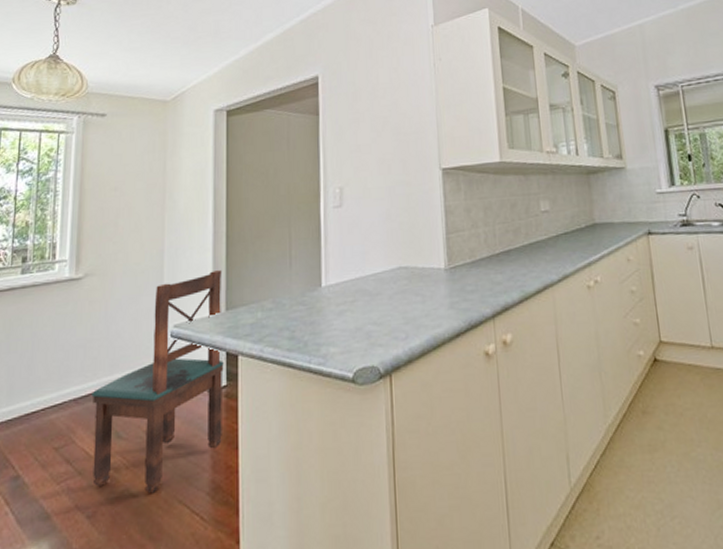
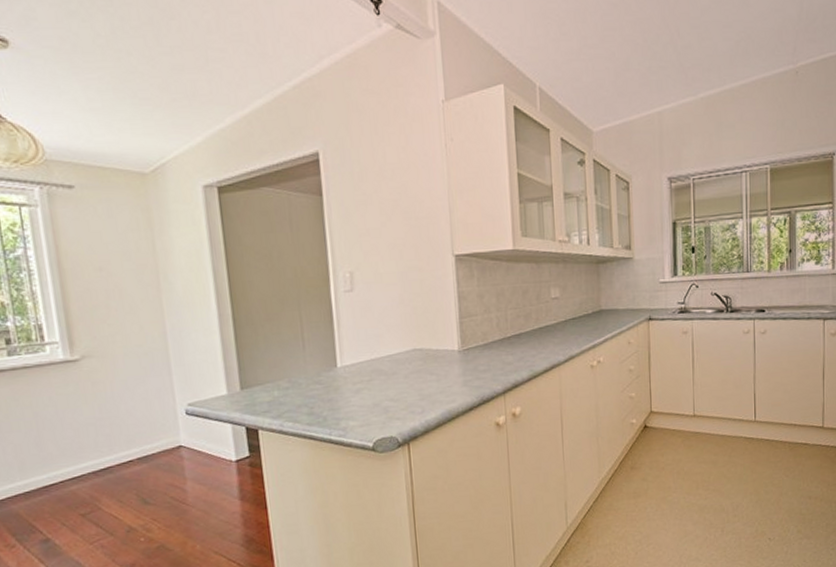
dining chair: present [92,270,224,494] -> none [111,352,251,548]

